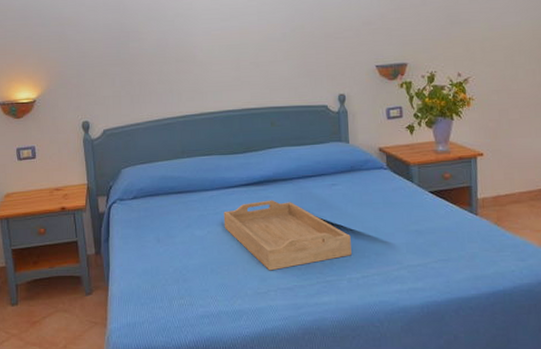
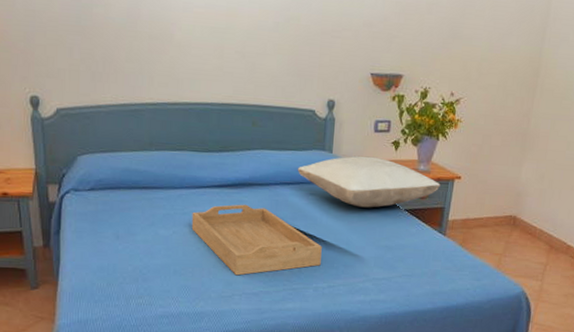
pillow: none [317,142,463,194] -> present [297,156,440,208]

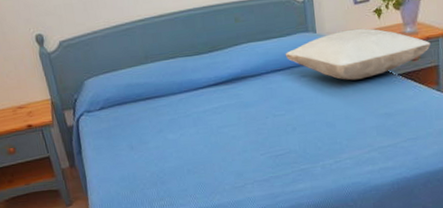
serving tray: present [191,204,322,276] -> none [194,97,324,166]

